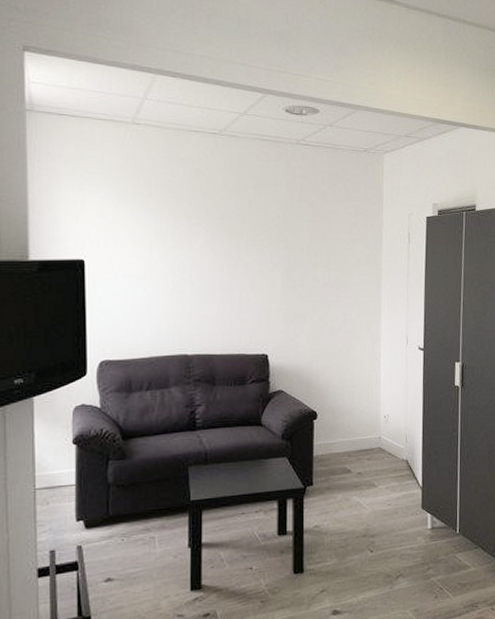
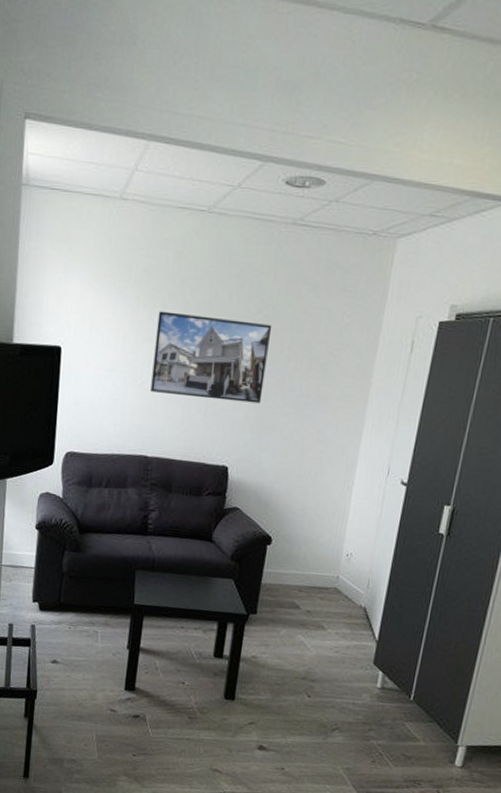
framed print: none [183,221,291,296] -> present [150,311,272,404]

